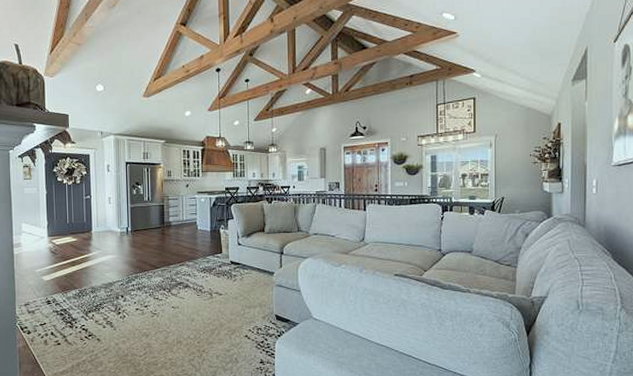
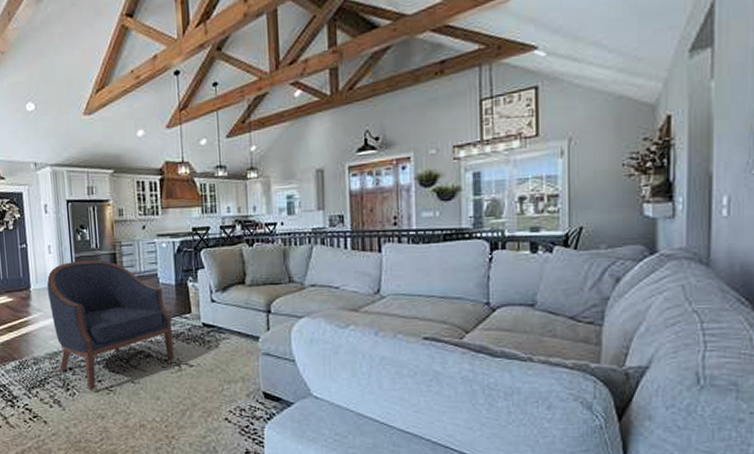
chair: none [106,209,207,314] -> present [46,259,174,391]

